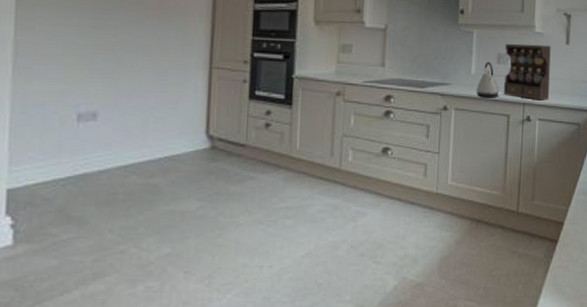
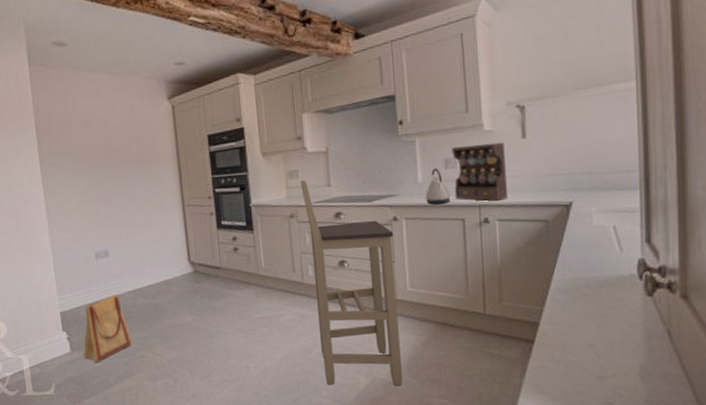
shopping bag: none [33,170,111,259] -> present [83,295,133,362]
bar stool: none [350,56,442,288] -> present [300,180,403,386]

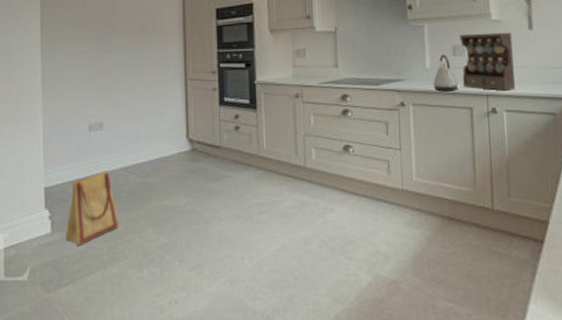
bar stool: present [300,180,403,386] -> none [307,59,407,286]

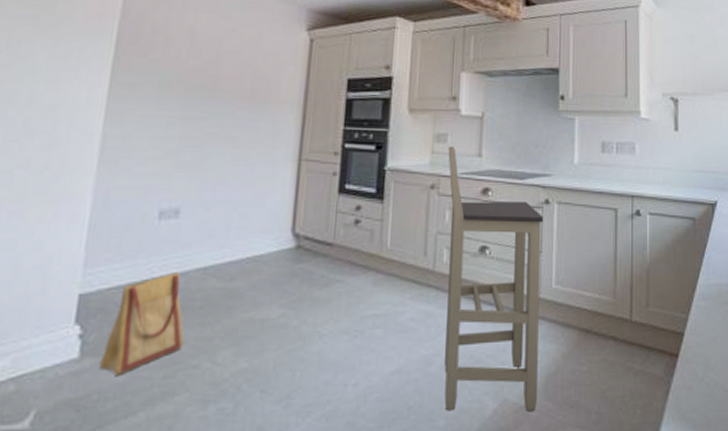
bar stool: none [307,59,407,286] -> present [444,146,544,412]
kettle: present [432,54,459,93] -> none [579,150,605,192]
spice rack: present [460,32,516,91] -> none [609,130,660,193]

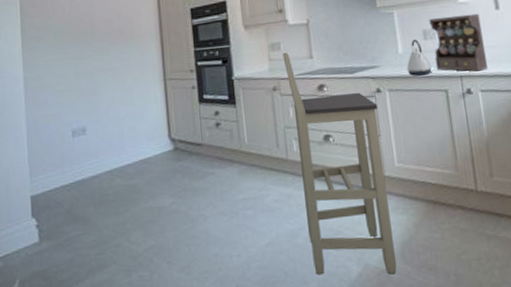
shopping bag: present [99,272,185,375] -> none [53,175,107,253]
kettle: none [579,150,605,192] -> present [406,39,432,77]
spice rack: none [609,130,660,193] -> present [429,13,489,72]

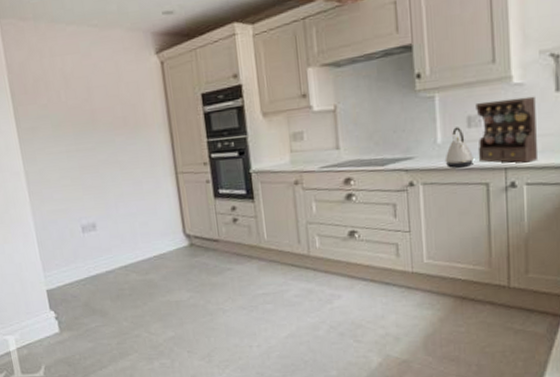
bar stool: present [282,52,397,275] -> none [305,143,418,365]

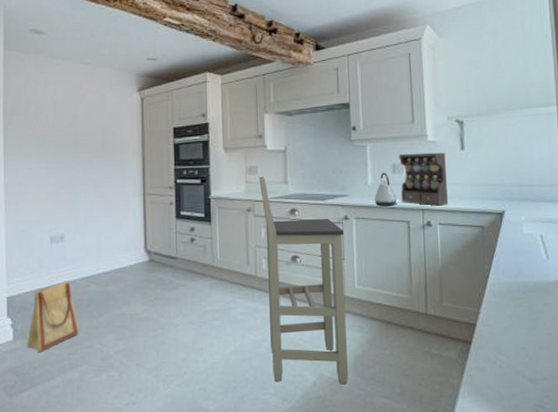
shopping bag: none [73,271,126,343] -> present [27,281,80,352]
bar stool: none [305,143,418,365] -> present [259,176,348,385]

